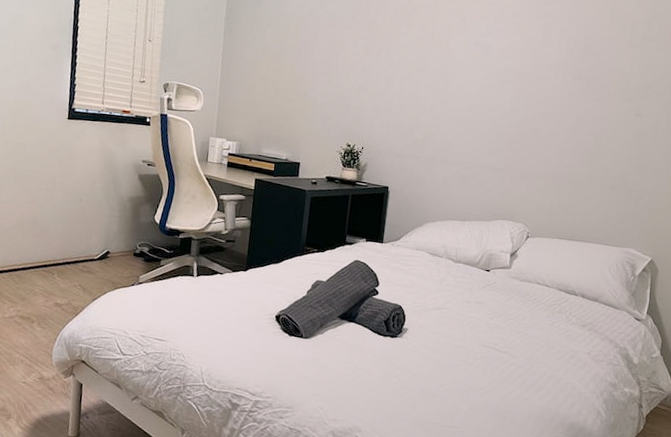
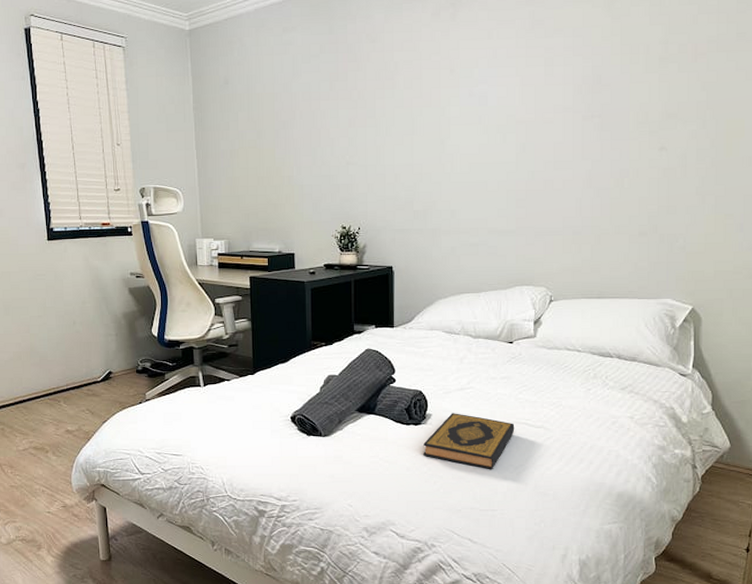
hardback book: none [396,330,483,388] -> present [423,413,515,469]

